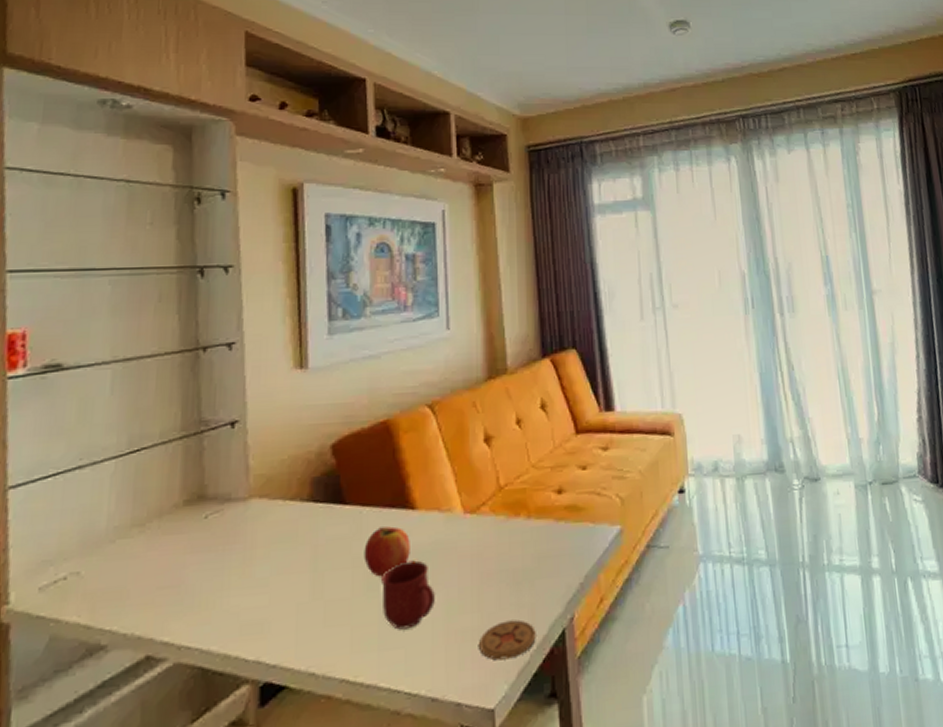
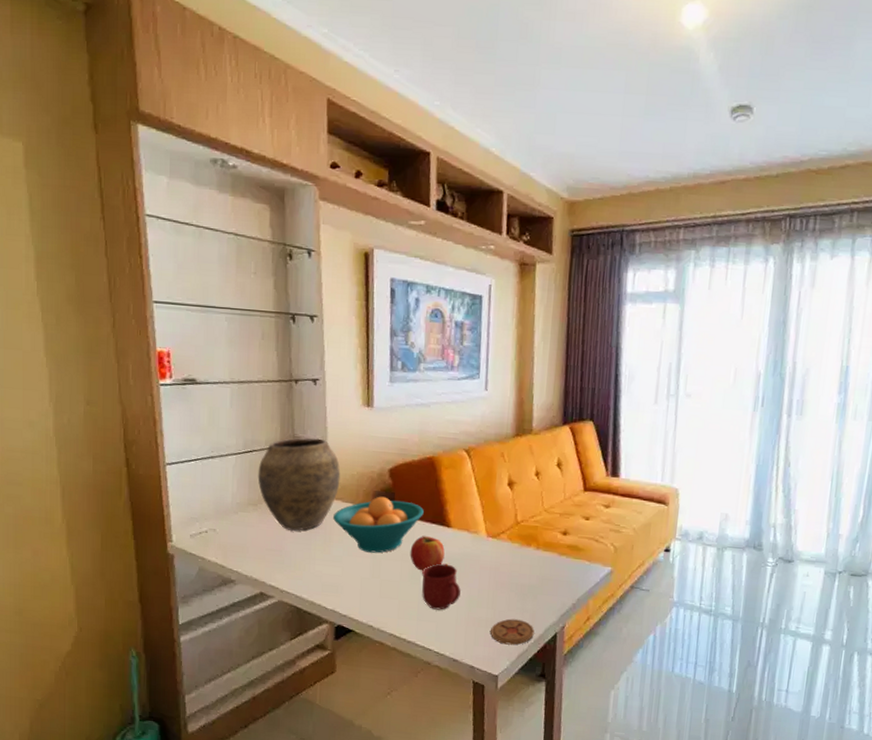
vase: none [147,418,266,555] -> present [257,438,341,532]
fruit bowl: none [256,482,379,565] -> present [333,496,424,553]

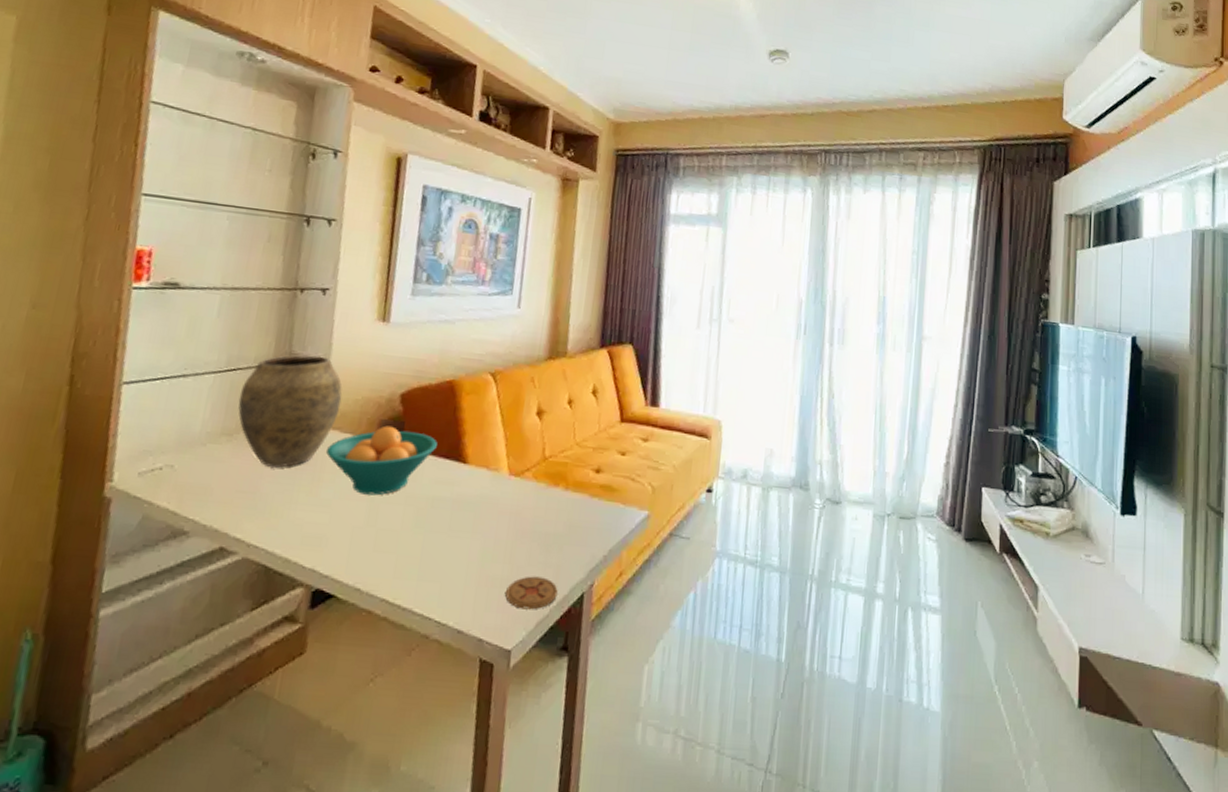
fruit: present [410,536,445,571] -> none [415,474,459,518]
mug: present [422,563,461,610] -> none [425,507,474,567]

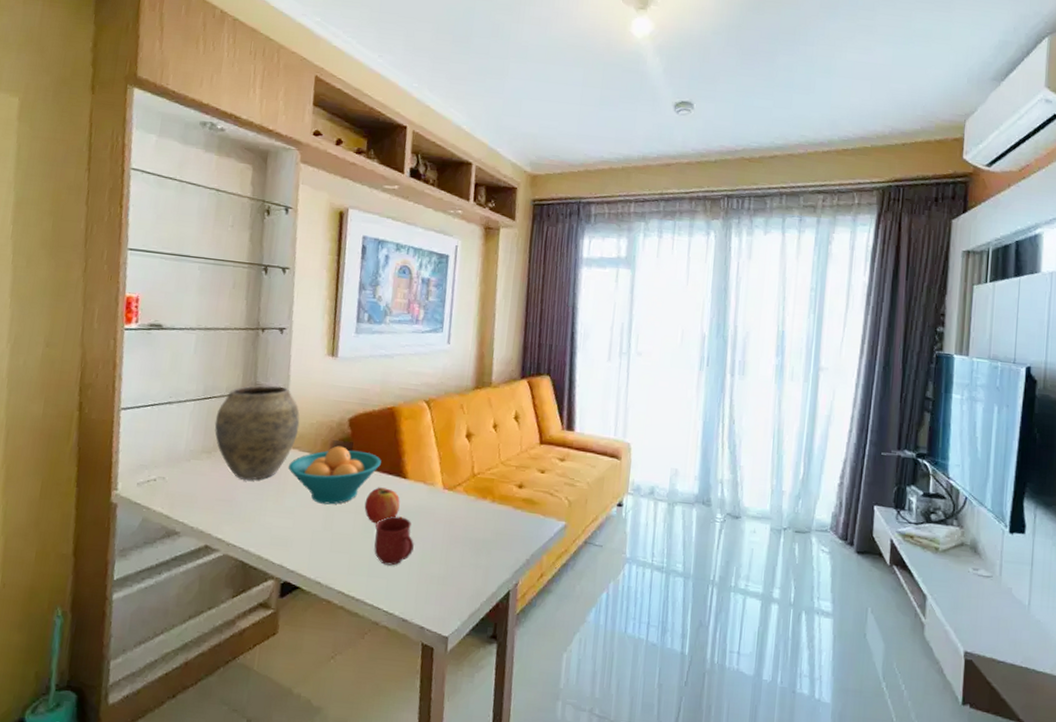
fruit: none [415,474,459,518] -> present [364,487,400,524]
mug: none [425,507,474,567] -> present [374,516,414,566]
coaster: present [505,576,558,610] -> none [442,575,487,604]

